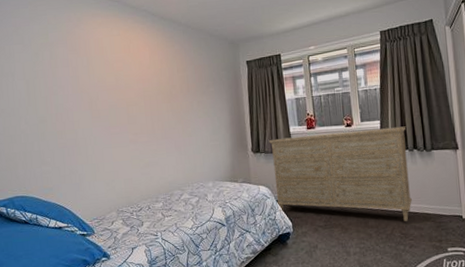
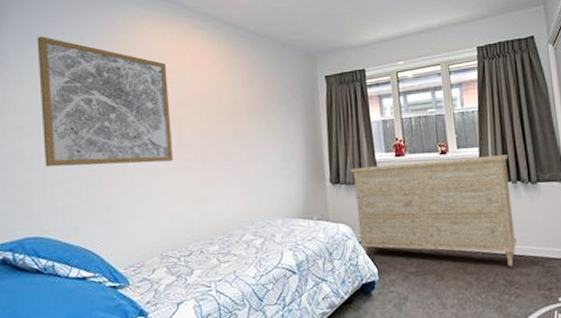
wall art: none [12,34,124,141] -> present [37,35,174,167]

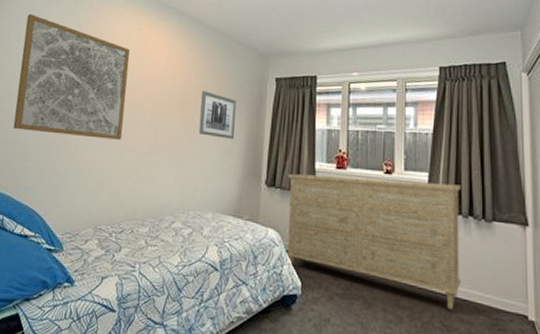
wall art: none [251,98,293,144] -> present [198,91,236,139]

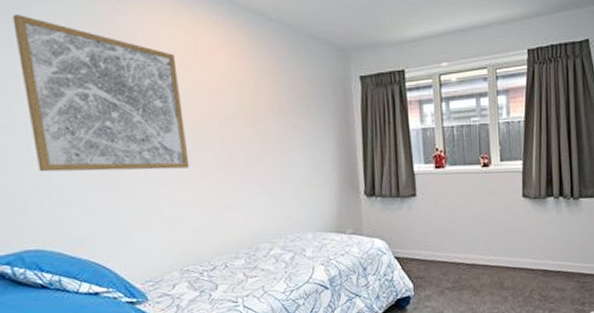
wall art: present [198,91,236,139] -> none [276,99,324,152]
dresser: present [286,174,462,309] -> none [387,168,554,282]

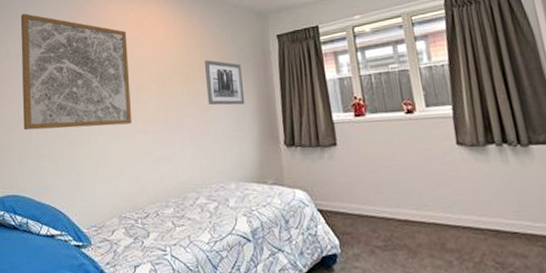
wall art: none [276,99,324,152] -> present [204,60,245,106]

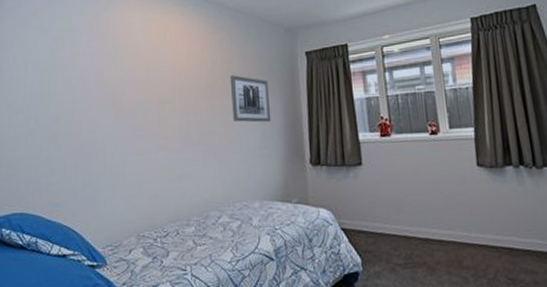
wall art: present [20,13,132,131] -> none [29,17,153,145]

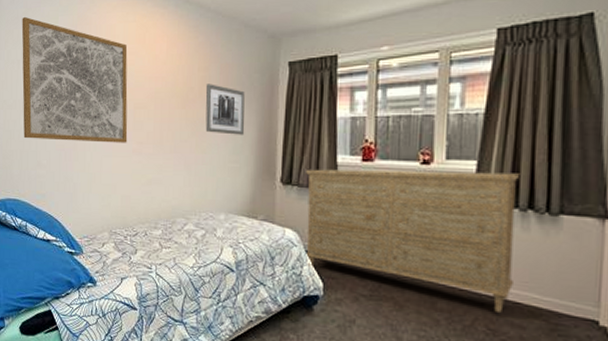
wall art: none [29,17,153,145] -> present [21,16,128,143]
dresser: none [332,135,521,262] -> present [306,169,521,312]

